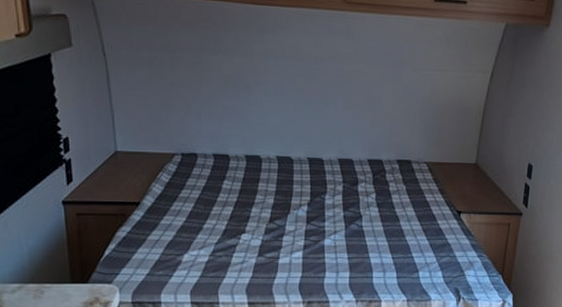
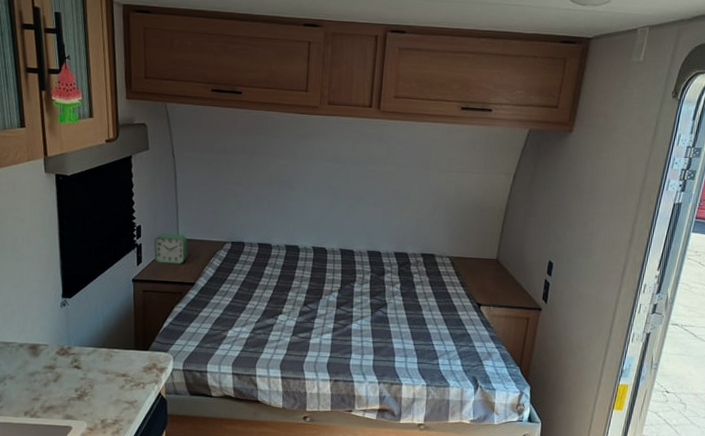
alarm clock: none [86,146,129,181] -> present [153,233,188,264]

